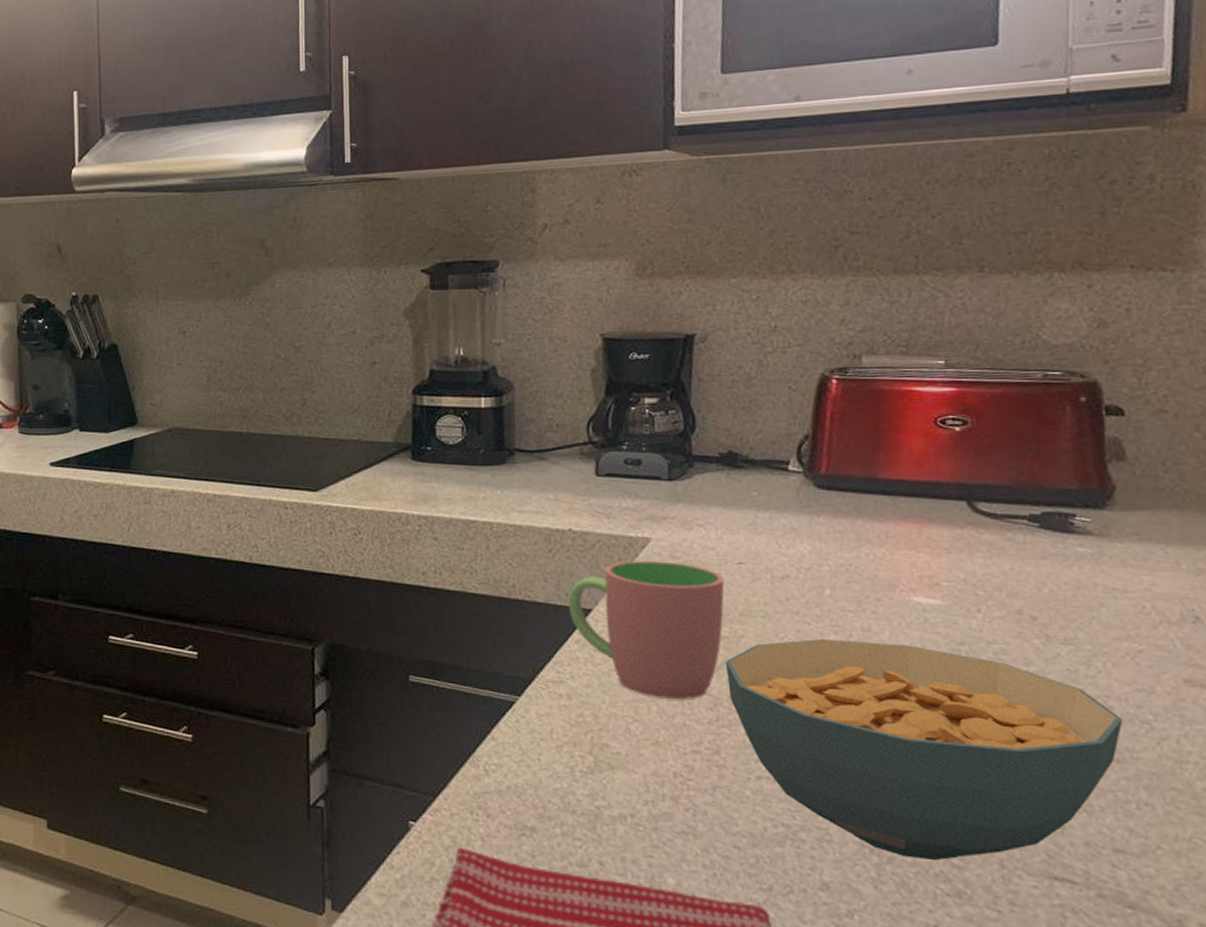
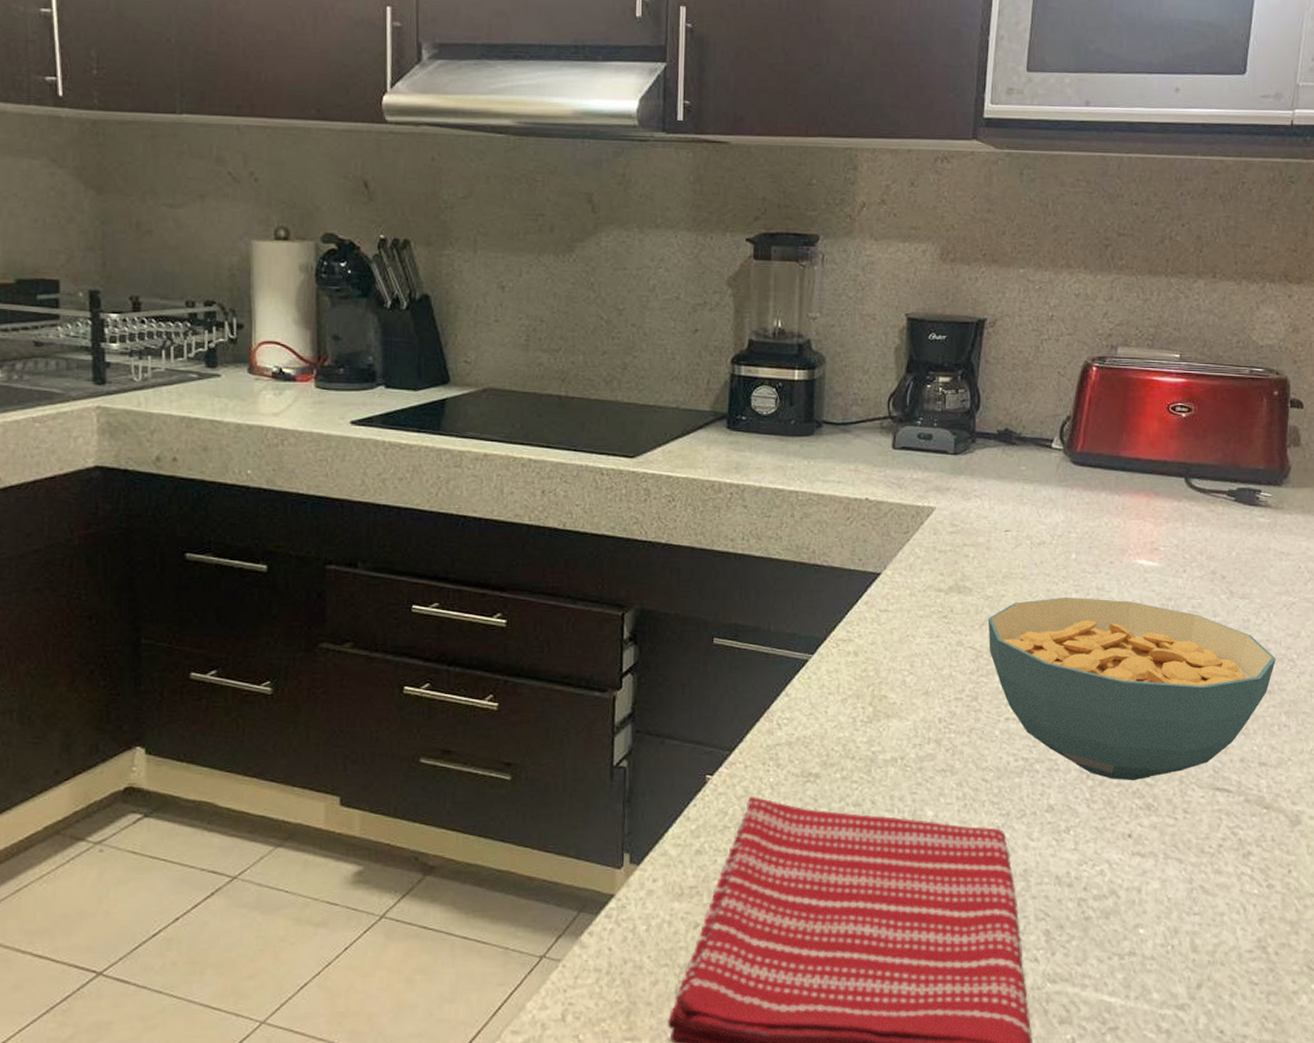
cup: present [568,561,725,699] -> none [860,529,993,653]

